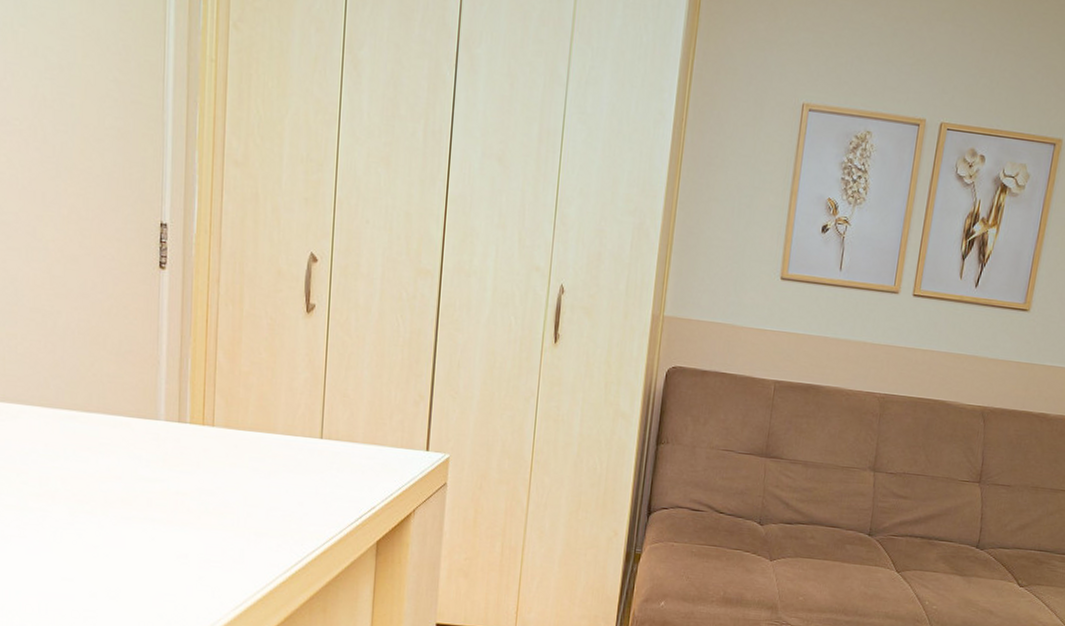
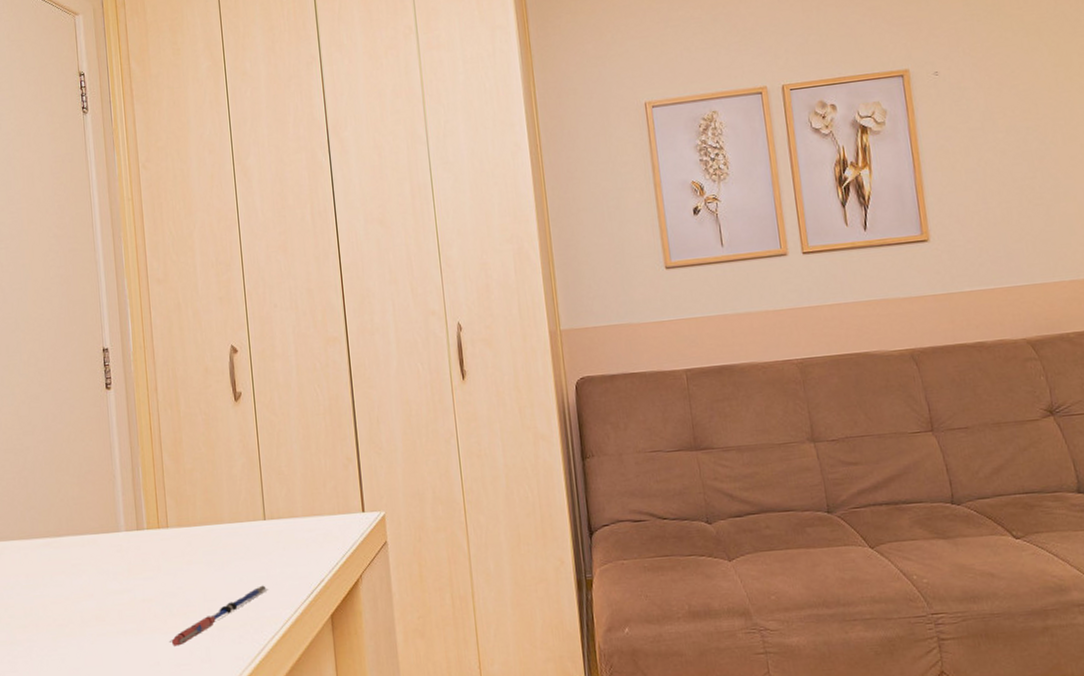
pen: none [200,501,315,543] -> present [168,585,268,646]

